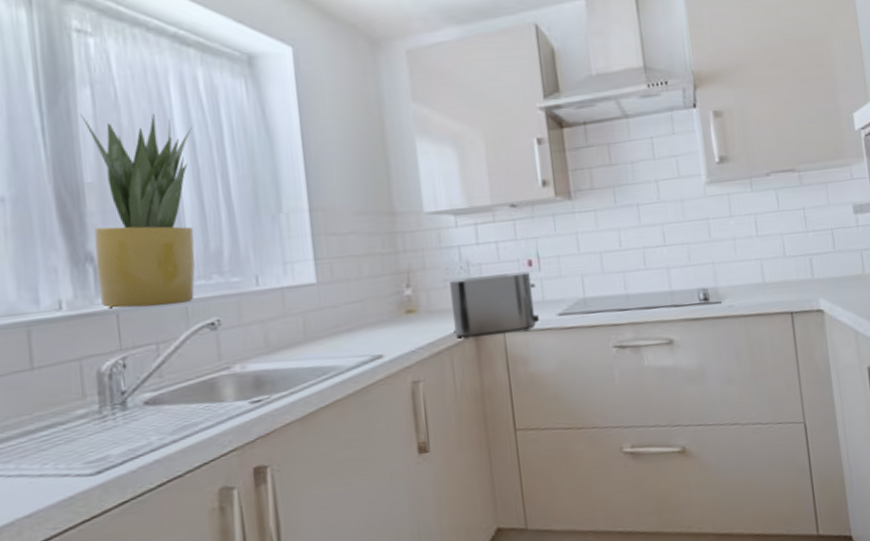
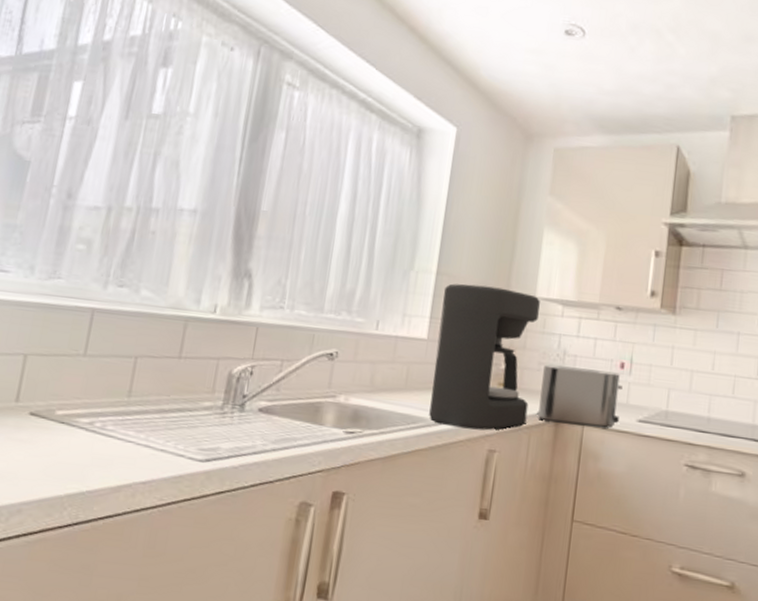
planter: present [80,114,196,309] -> none [247,153,359,331]
coffee maker: none [321,210,445,369] -> present [429,283,540,431]

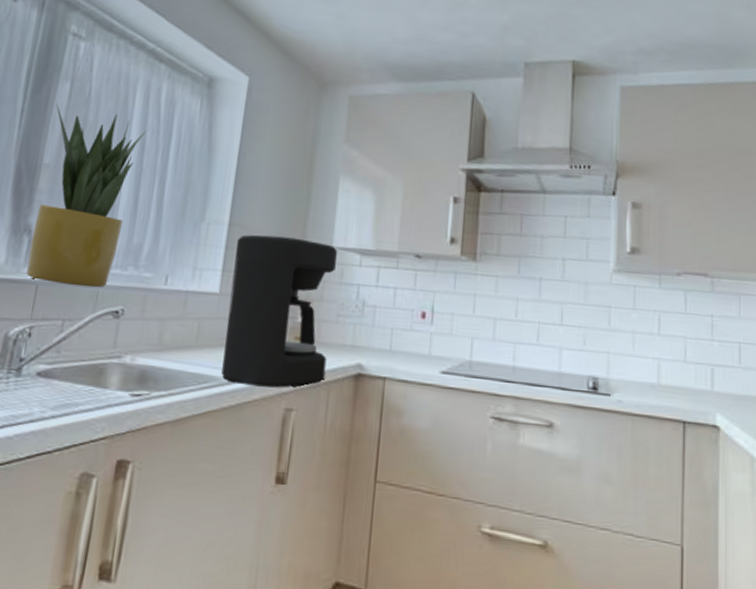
planter: none [247,153,359,331] -> present [26,104,147,288]
toaster: present [537,364,623,430] -> none [336,316,424,383]

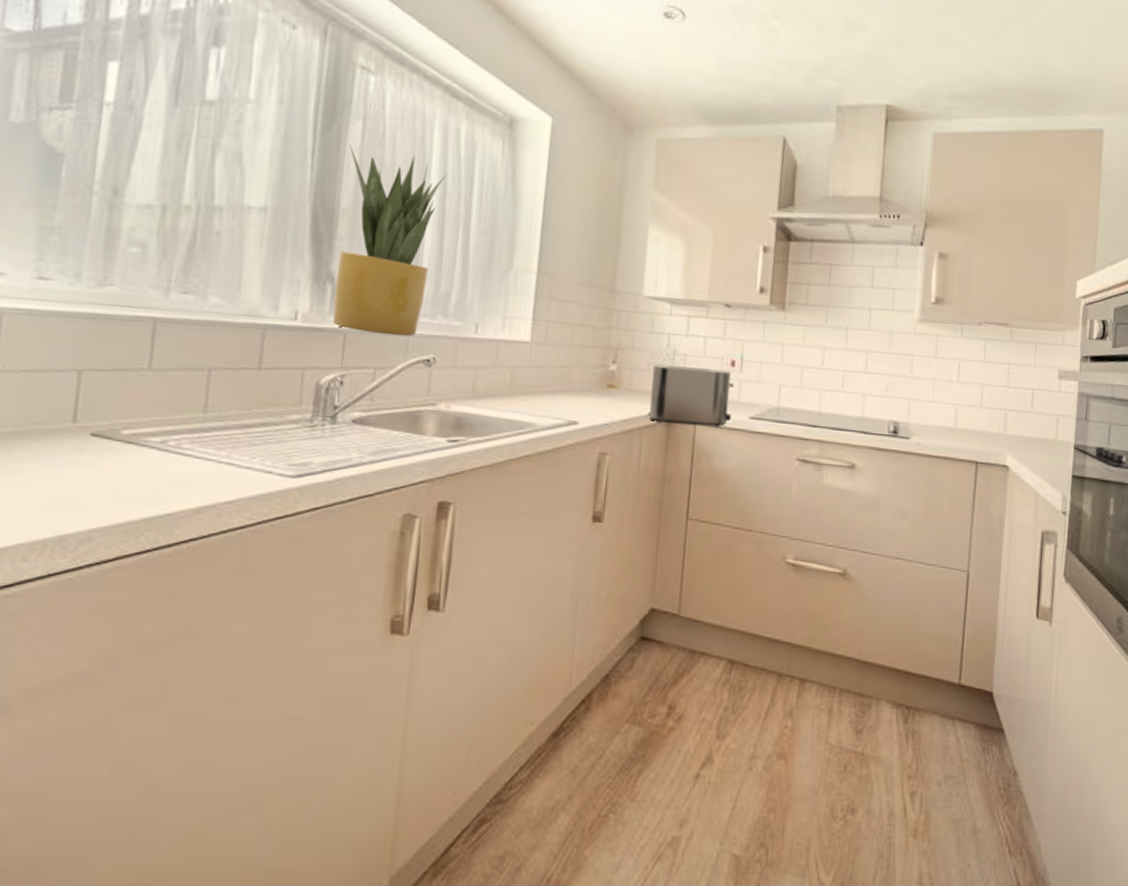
coffee maker: present [221,234,337,389] -> none [536,283,647,434]
toaster: none [336,316,424,383] -> present [648,364,734,428]

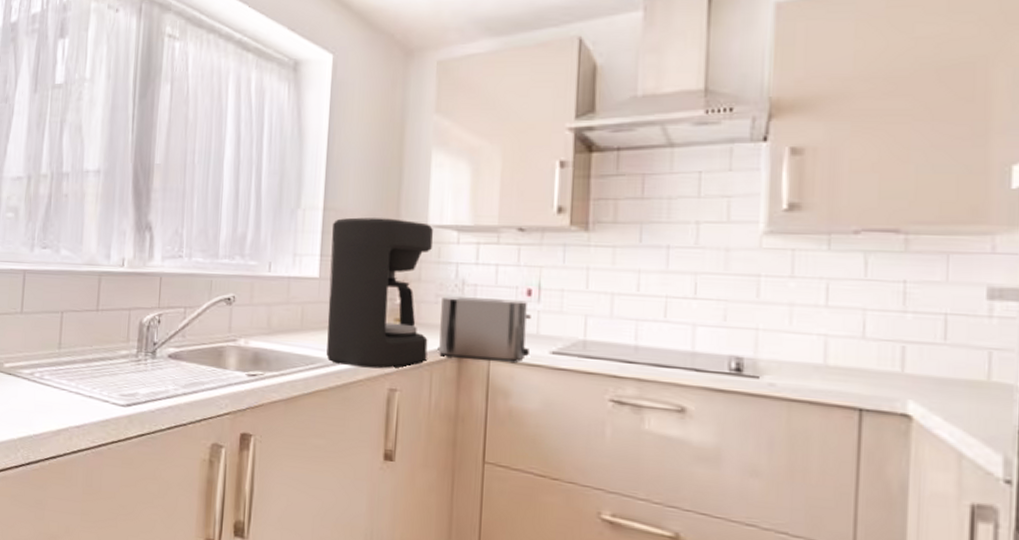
planter: present [333,144,448,337] -> none [151,106,241,277]
coffee maker: none [536,283,647,434] -> present [326,217,433,369]

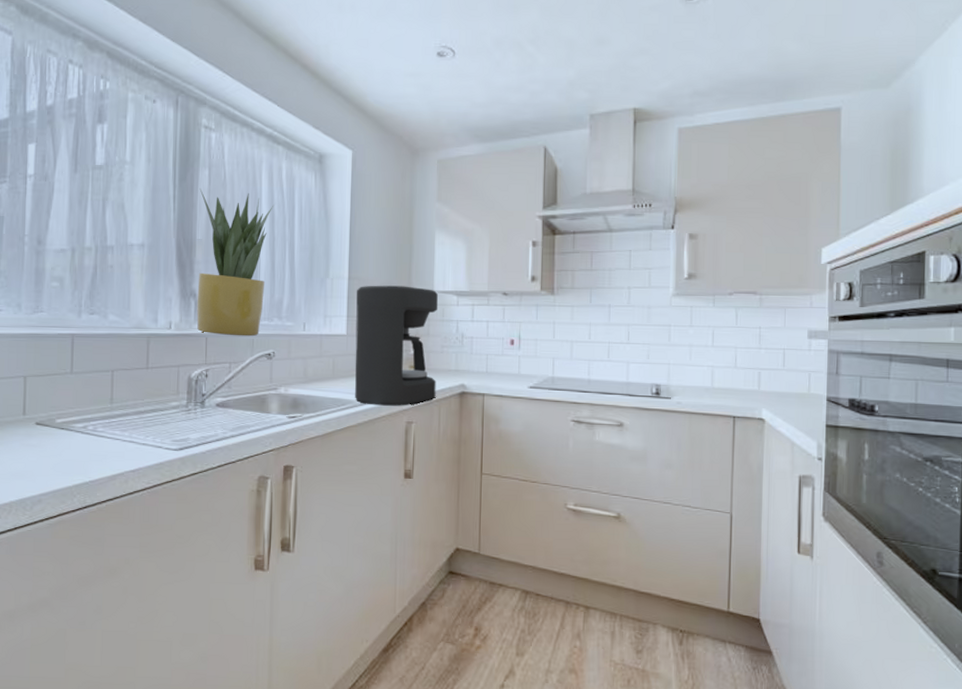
planter: none [151,106,241,277] -> present [196,189,274,337]
toaster: present [438,296,531,364] -> none [444,347,514,397]

